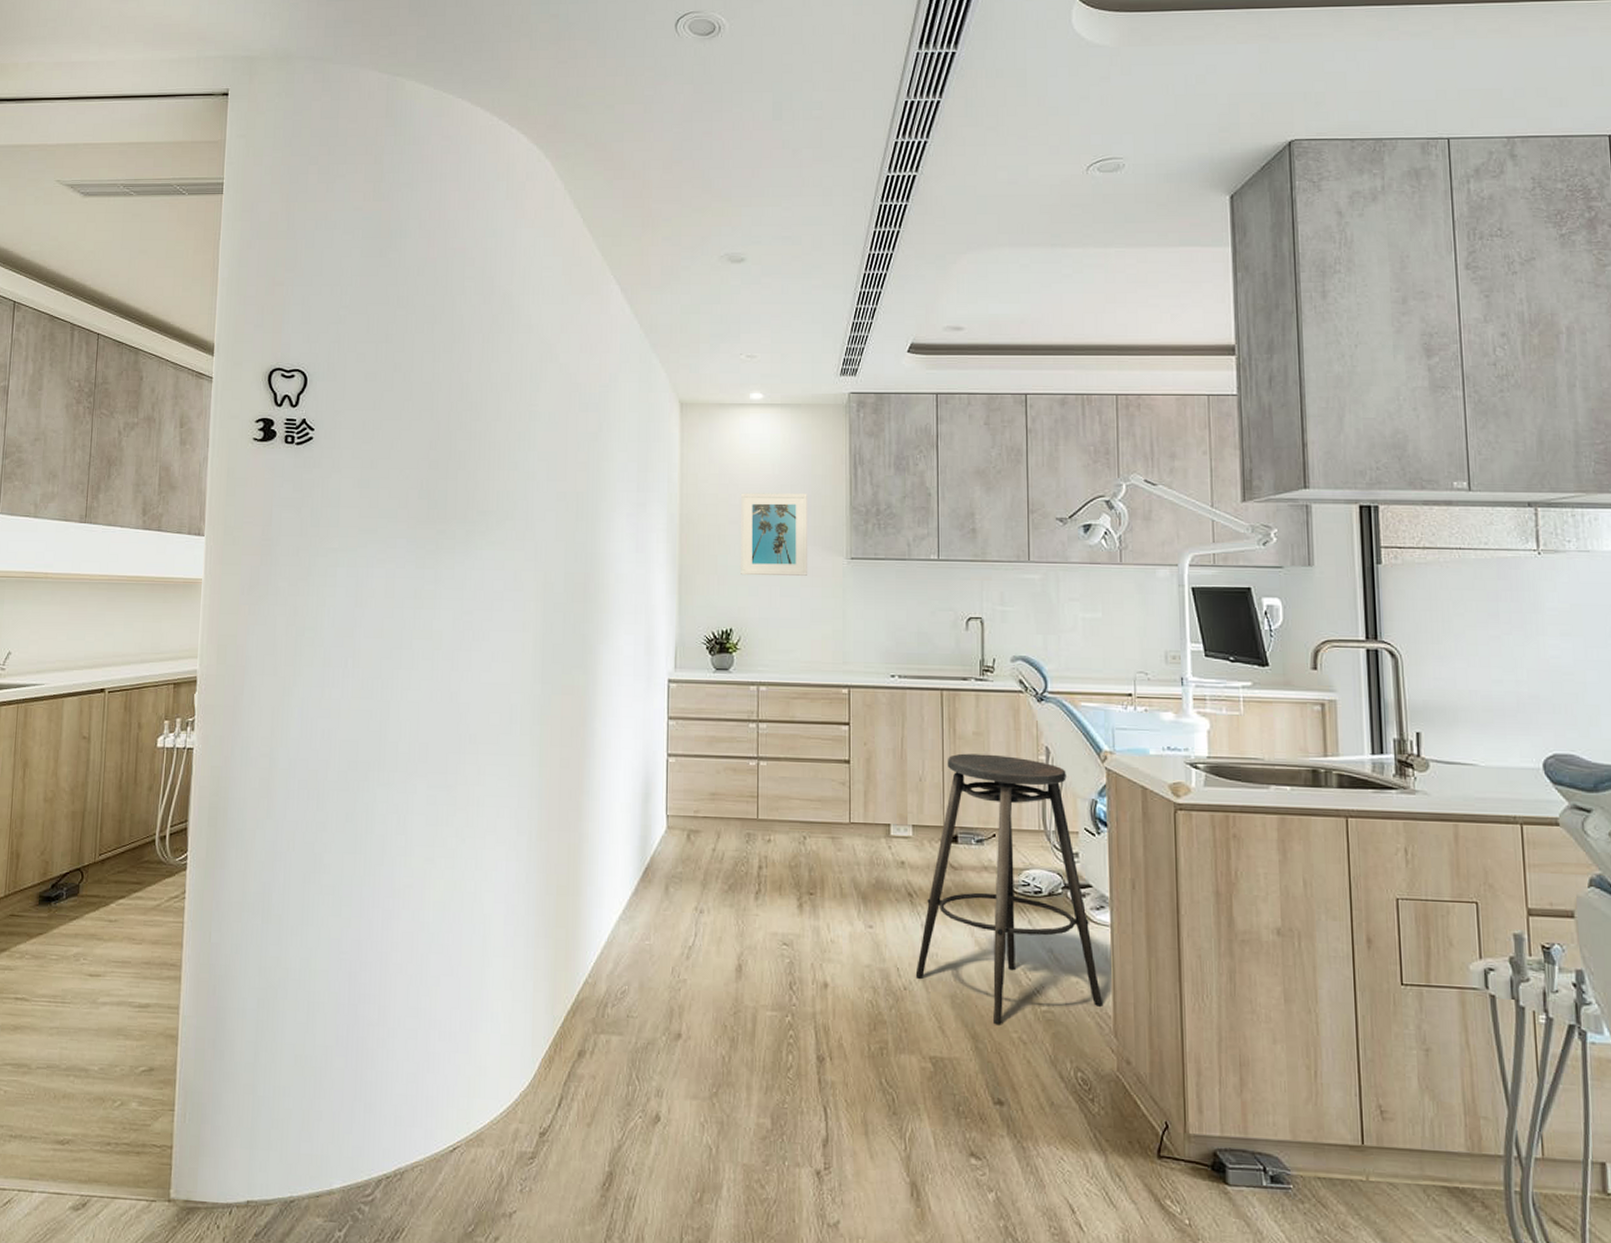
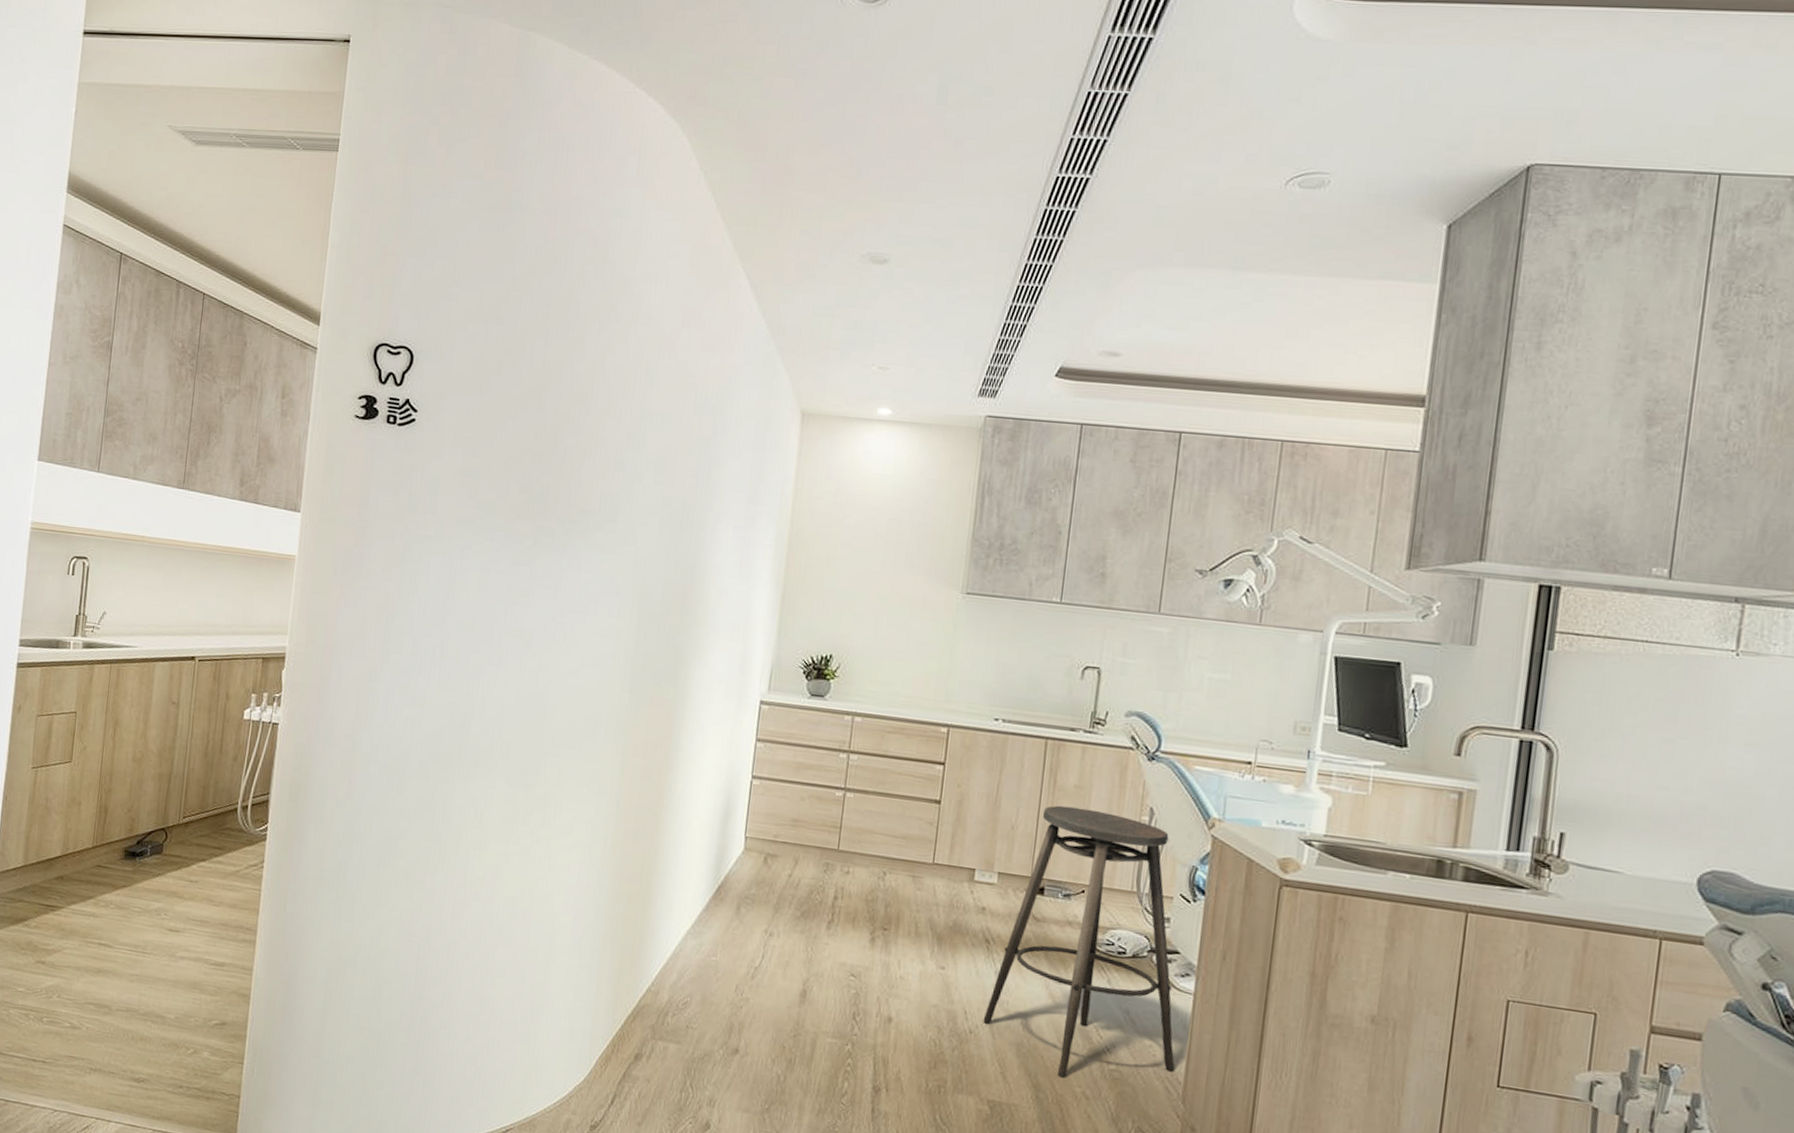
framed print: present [741,493,807,576] -> none [847,514,928,607]

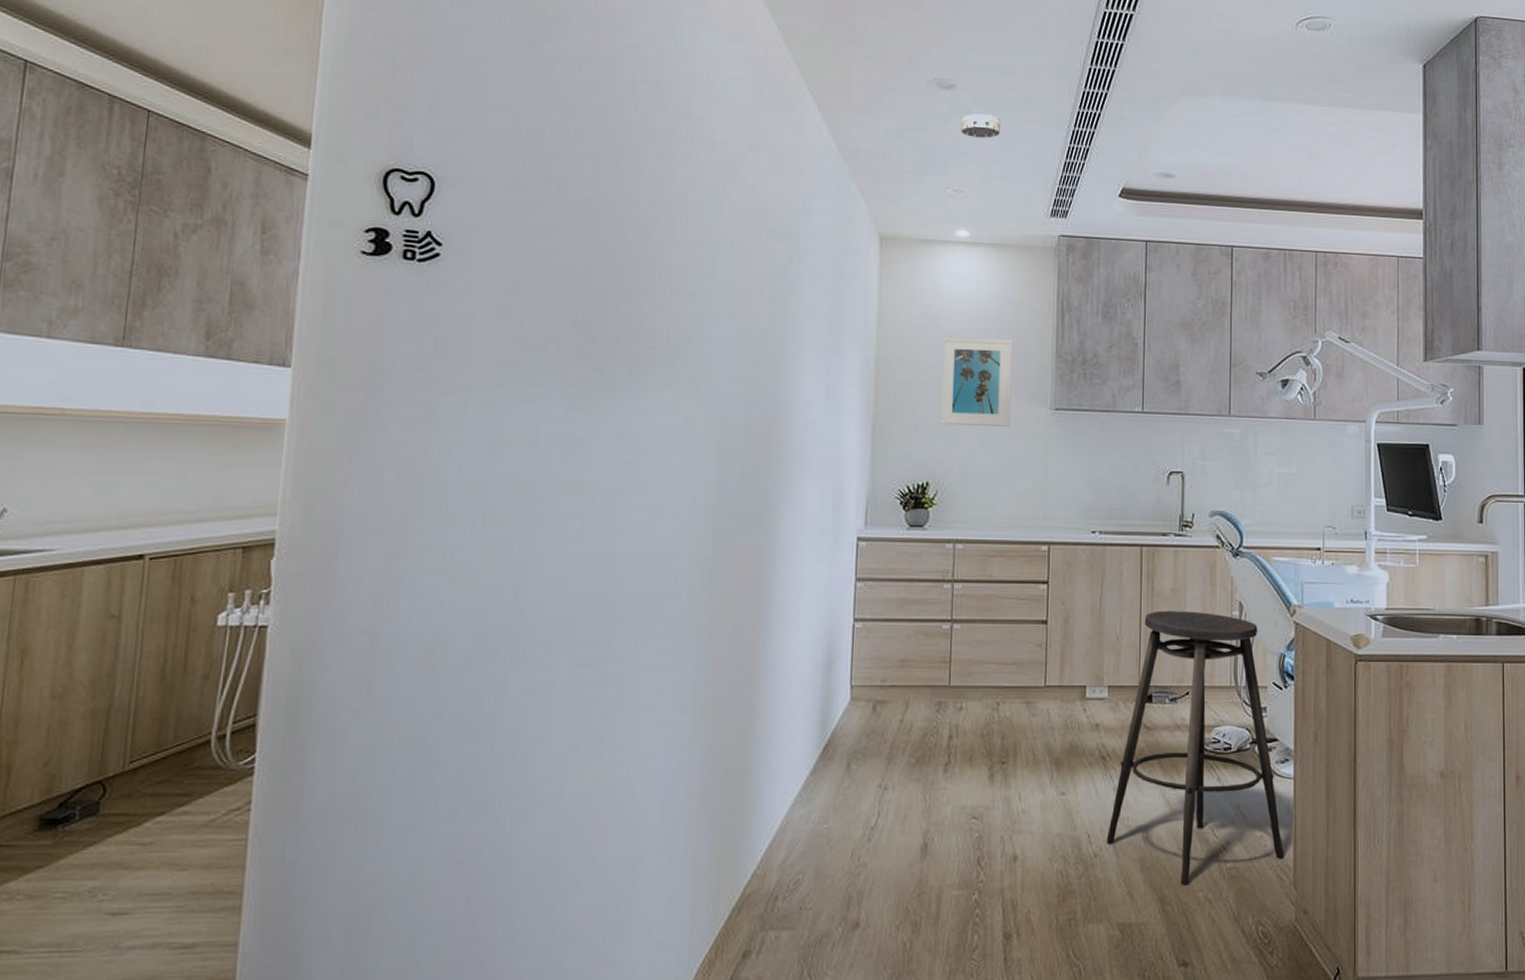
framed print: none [847,514,928,607] -> present [940,336,1013,427]
smoke detector: none [891,288,933,314] -> present [961,113,1000,138]

